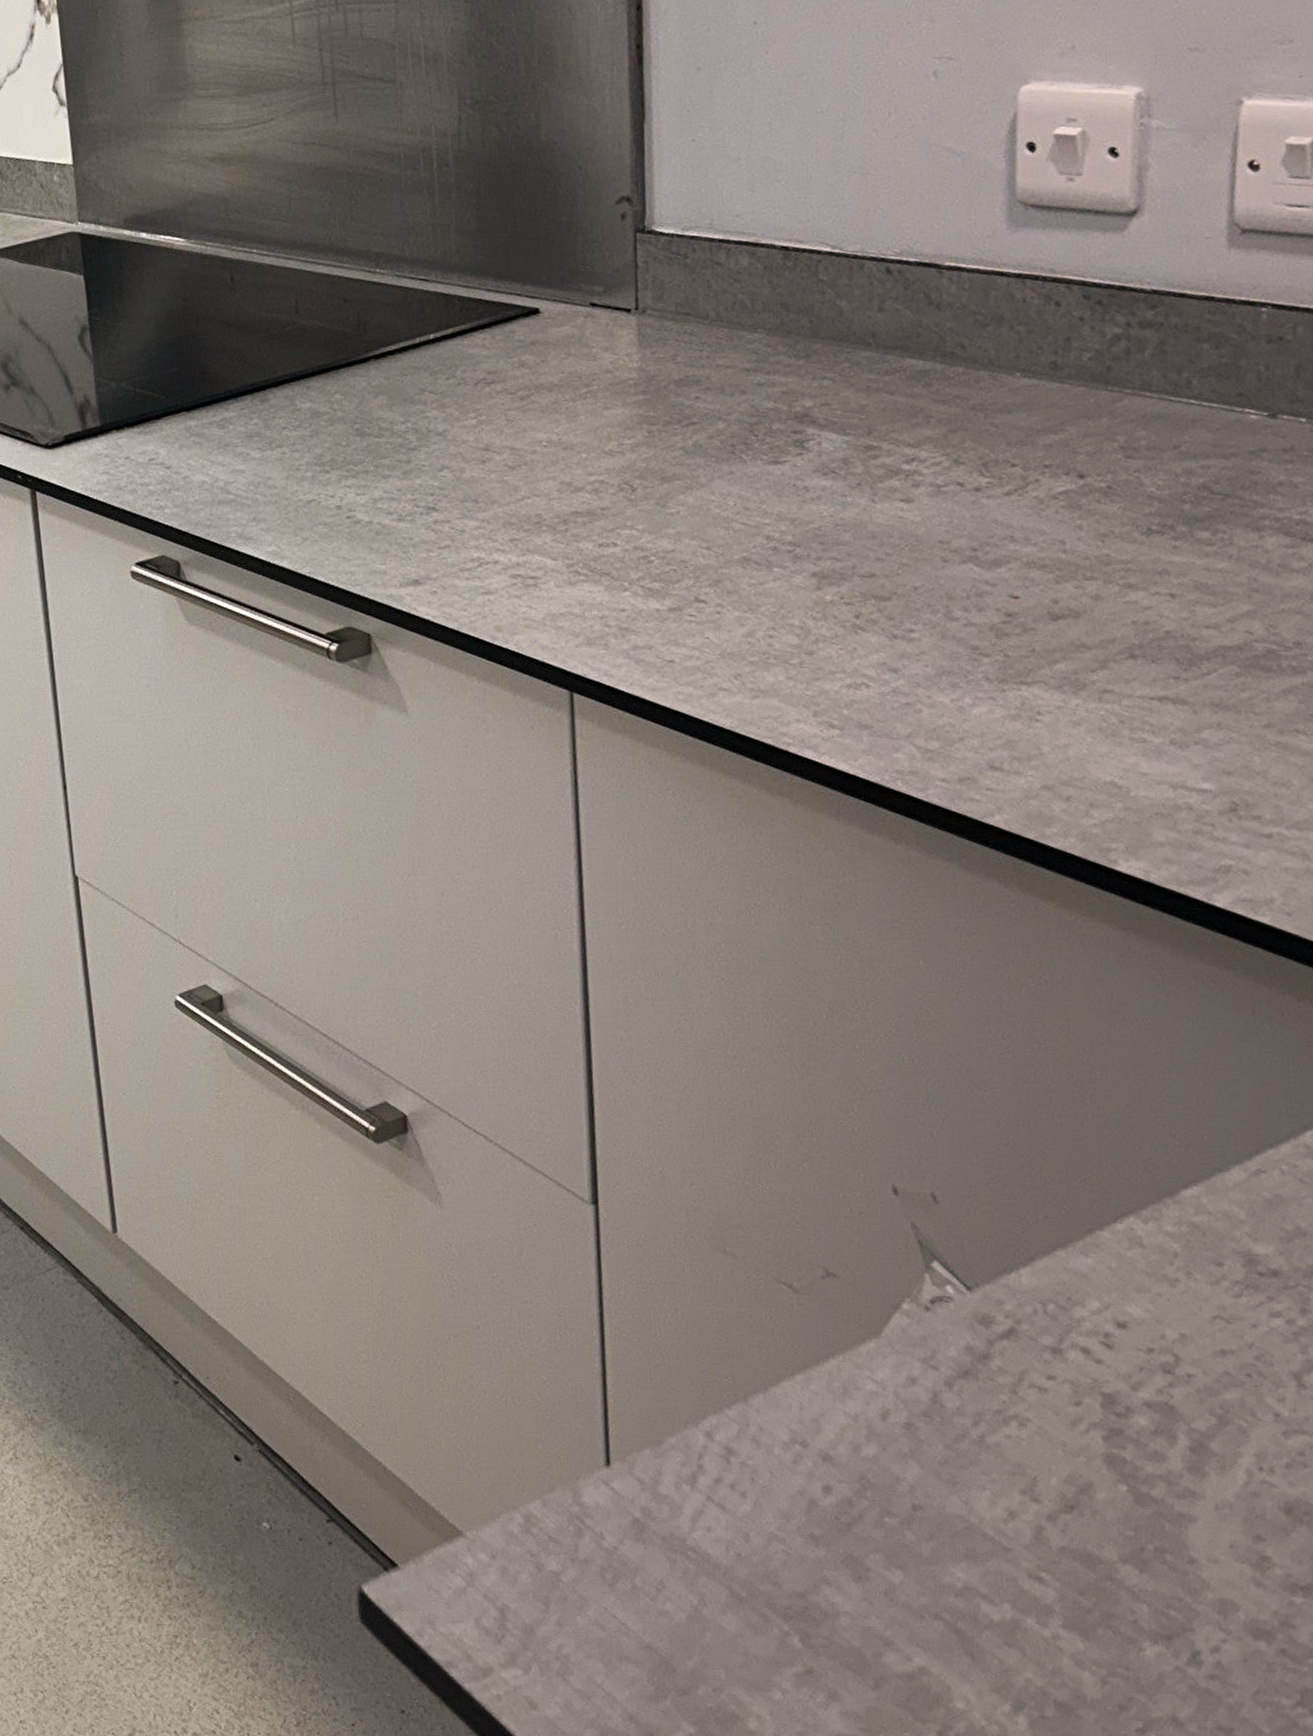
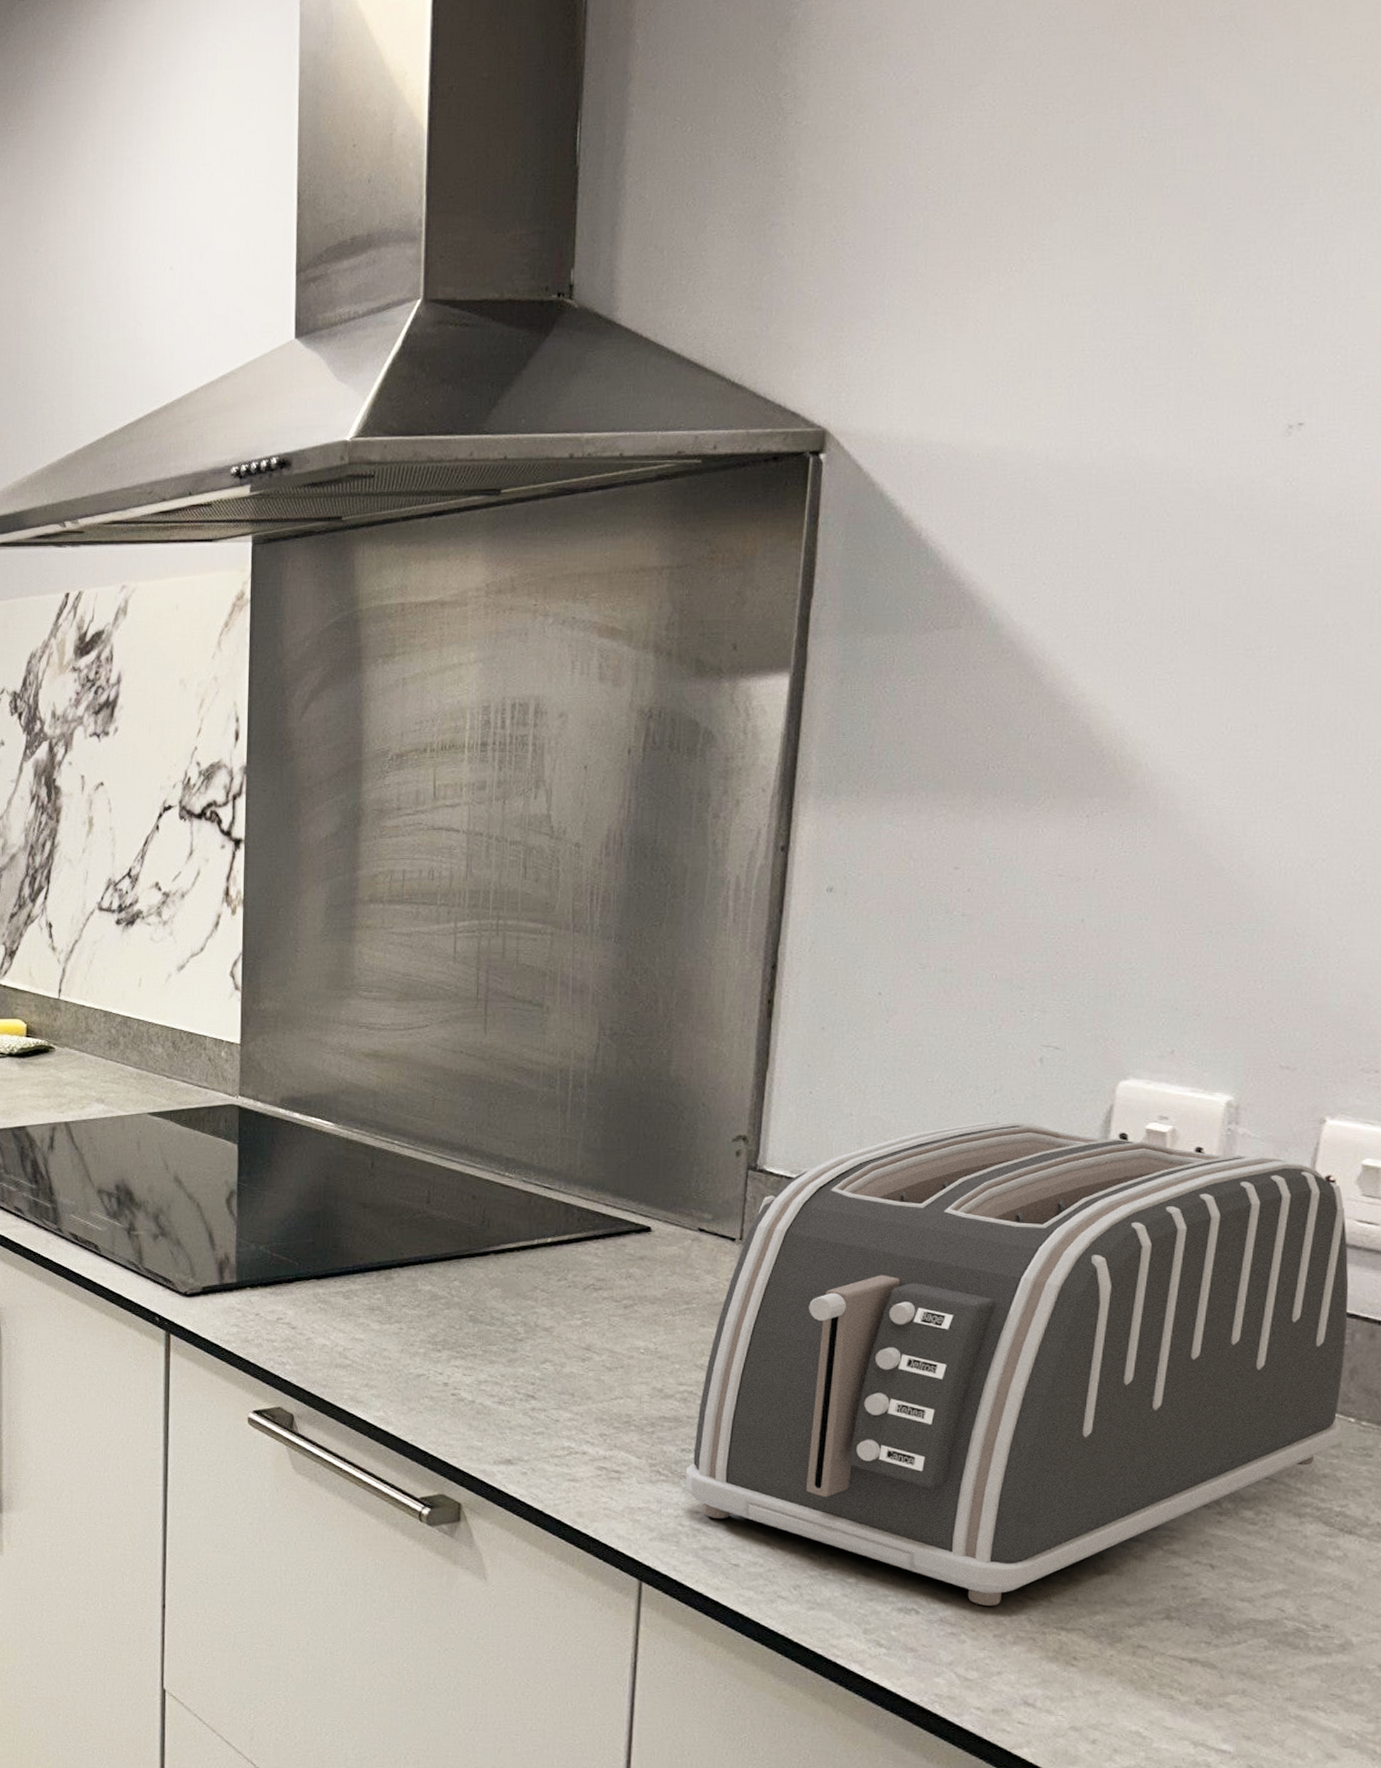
toaster: none [606,144,1293,670] -> present [685,1121,1349,1606]

